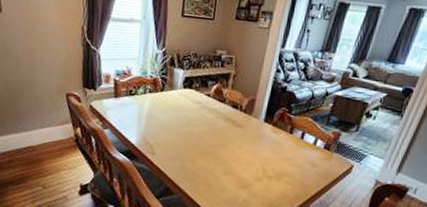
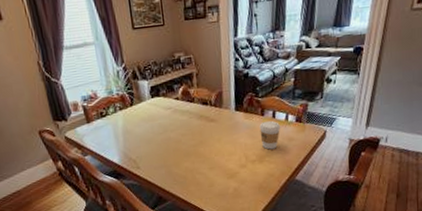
coffee cup: none [283,139,307,171] -> present [259,120,280,150]

